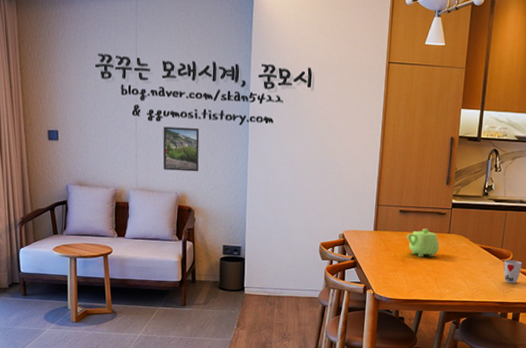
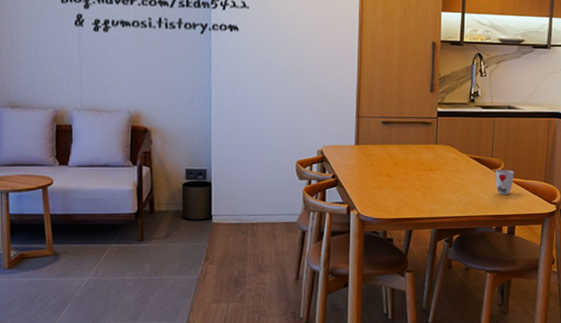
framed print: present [163,126,200,172] -> none [111,37,155,88]
teapot: present [406,228,439,258] -> none [391,140,427,172]

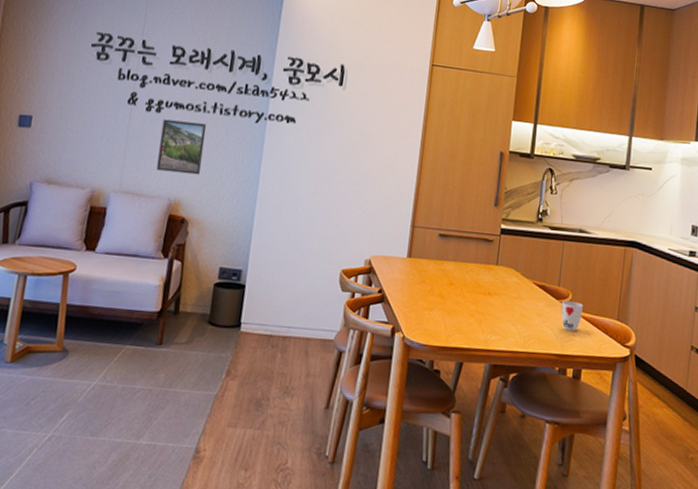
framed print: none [111,37,155,88] -> present [156,119,207,175]

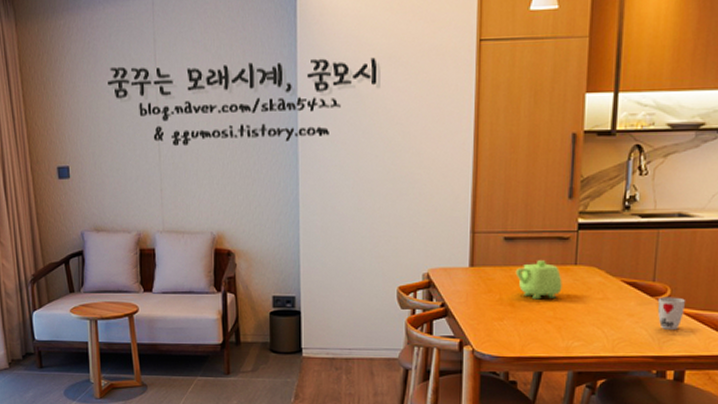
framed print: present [156,119,207,175] -> none [192,150,237,205]
teapot: none [446,257,485,294] -> present [515,260,562,300]

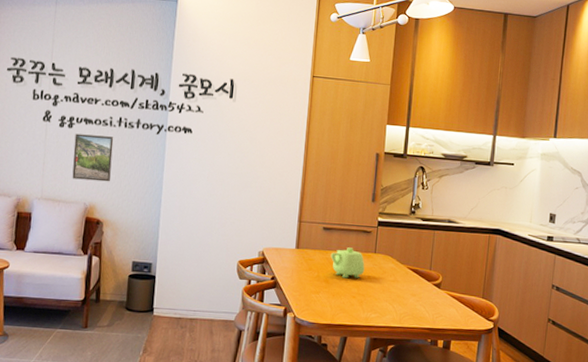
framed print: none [192,150,237,205] -> present [72,133,114,182]
cup: present [657,297,686,330] -> none [432,282,453,308]

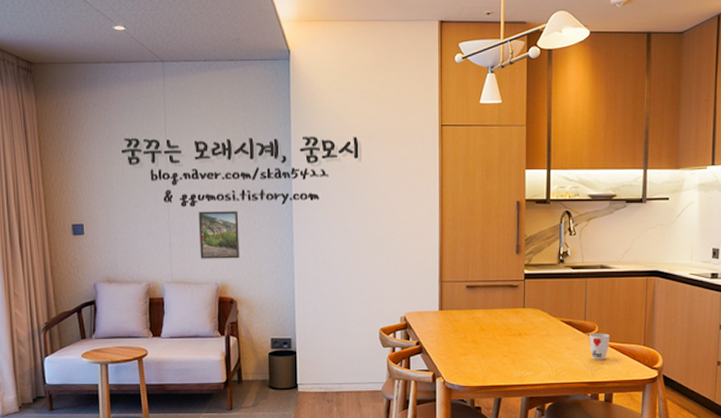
teapot: present [330,247,365,279] -> none [476,304,514,337]
cup: none [432,282,453,308] -> present [589,333,611,360]

